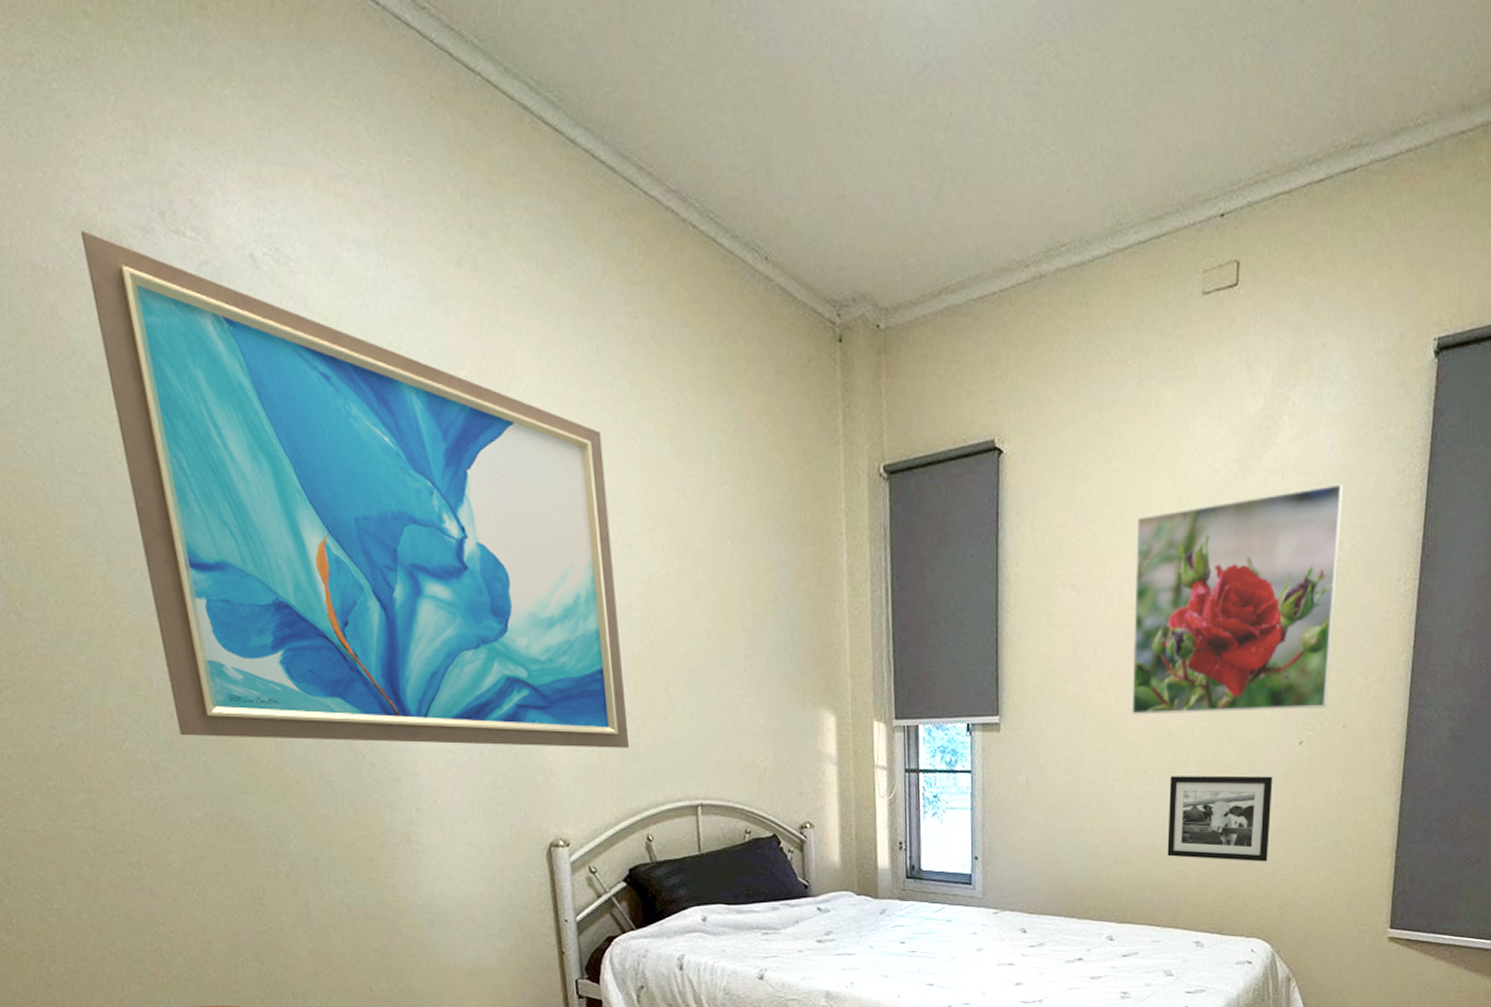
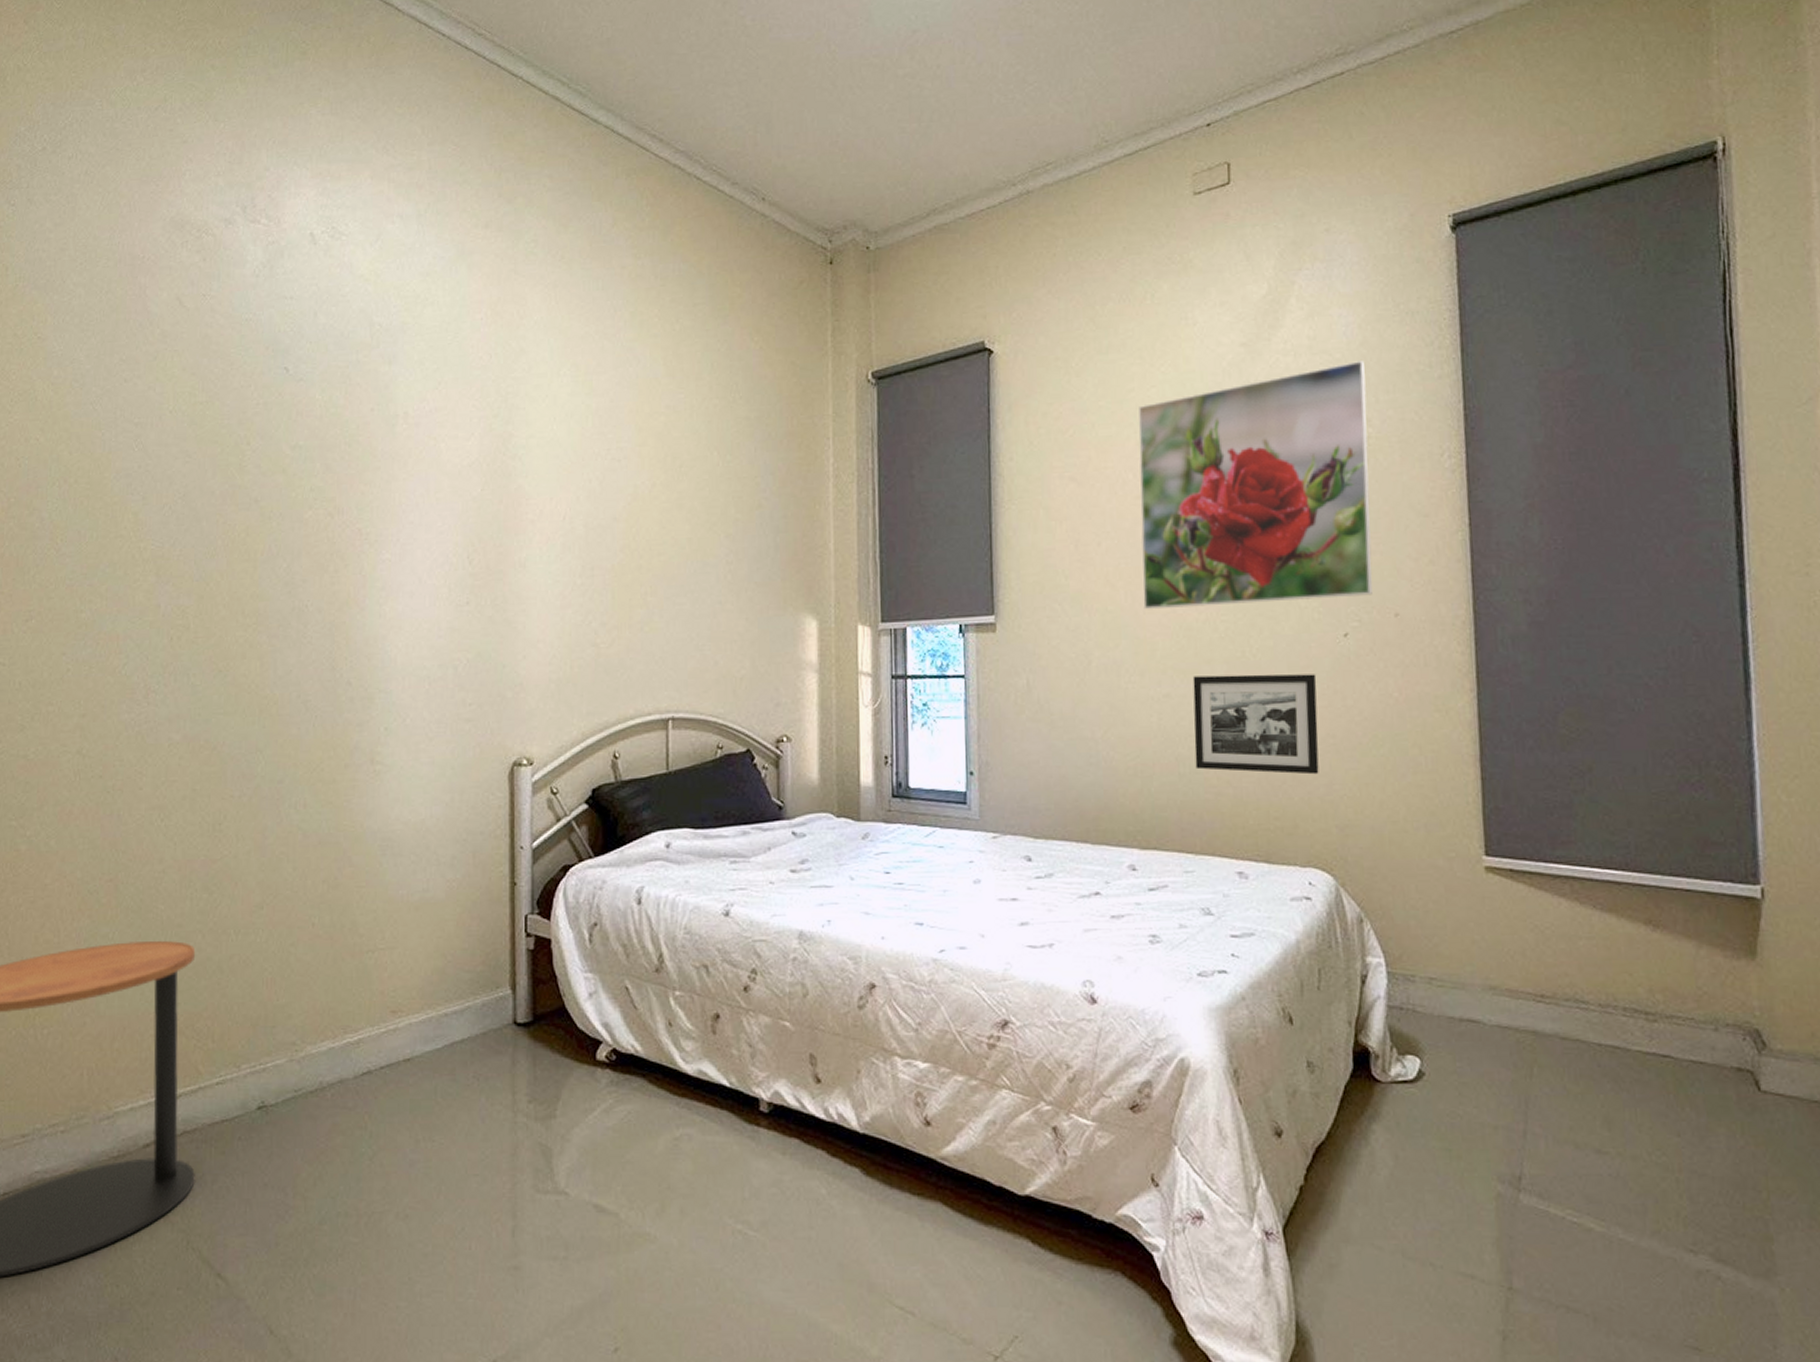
wall art: present [80,231,630,748] -> none [175,226,603,661]

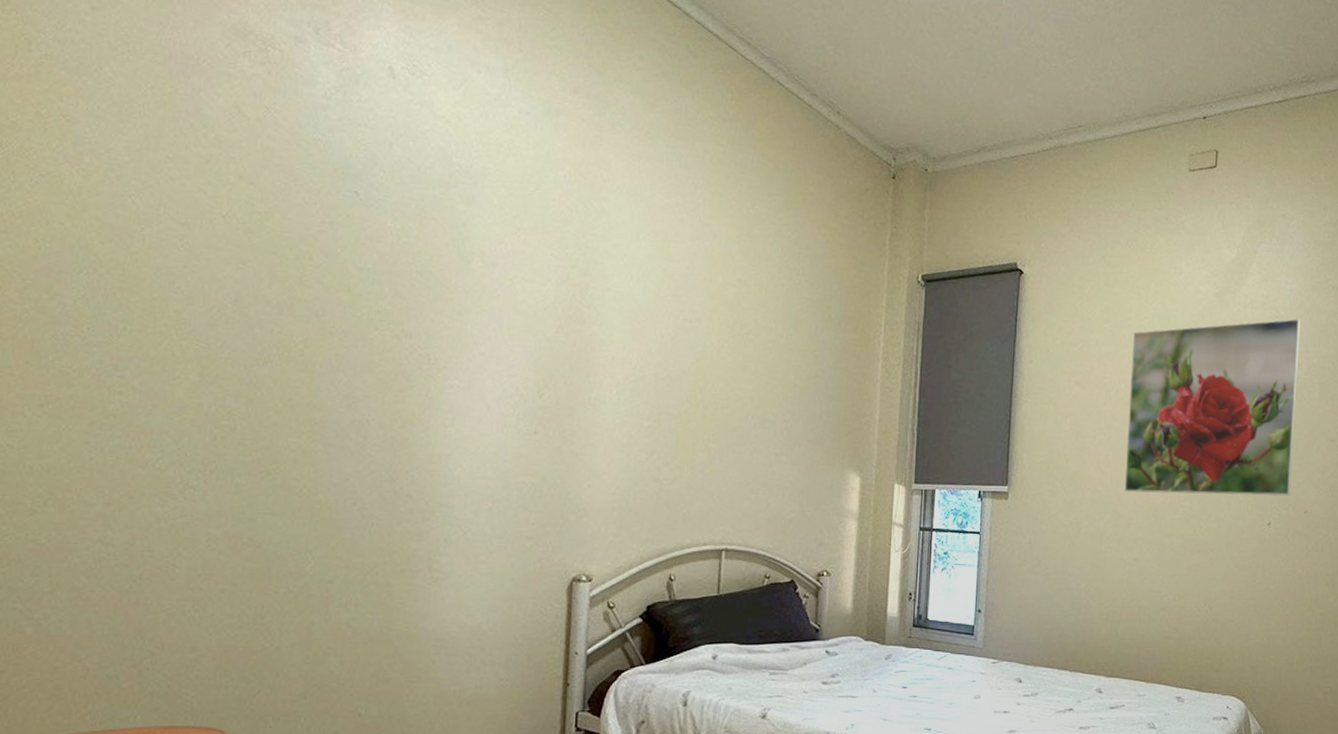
picture frame: present [1192,674,1319,775] -> none [1153,546,1246,627]

